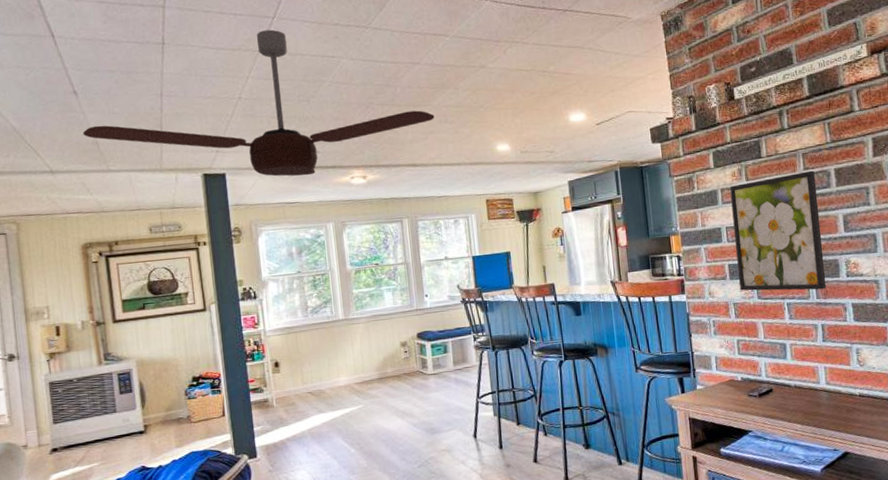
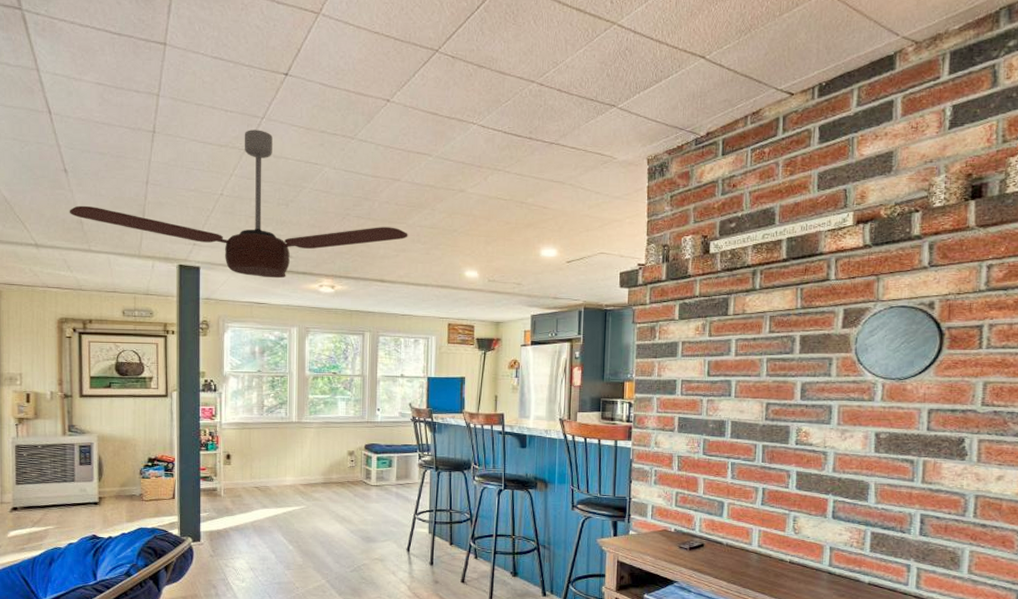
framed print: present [730,170,827,291] -> none [687,334,780,454]

